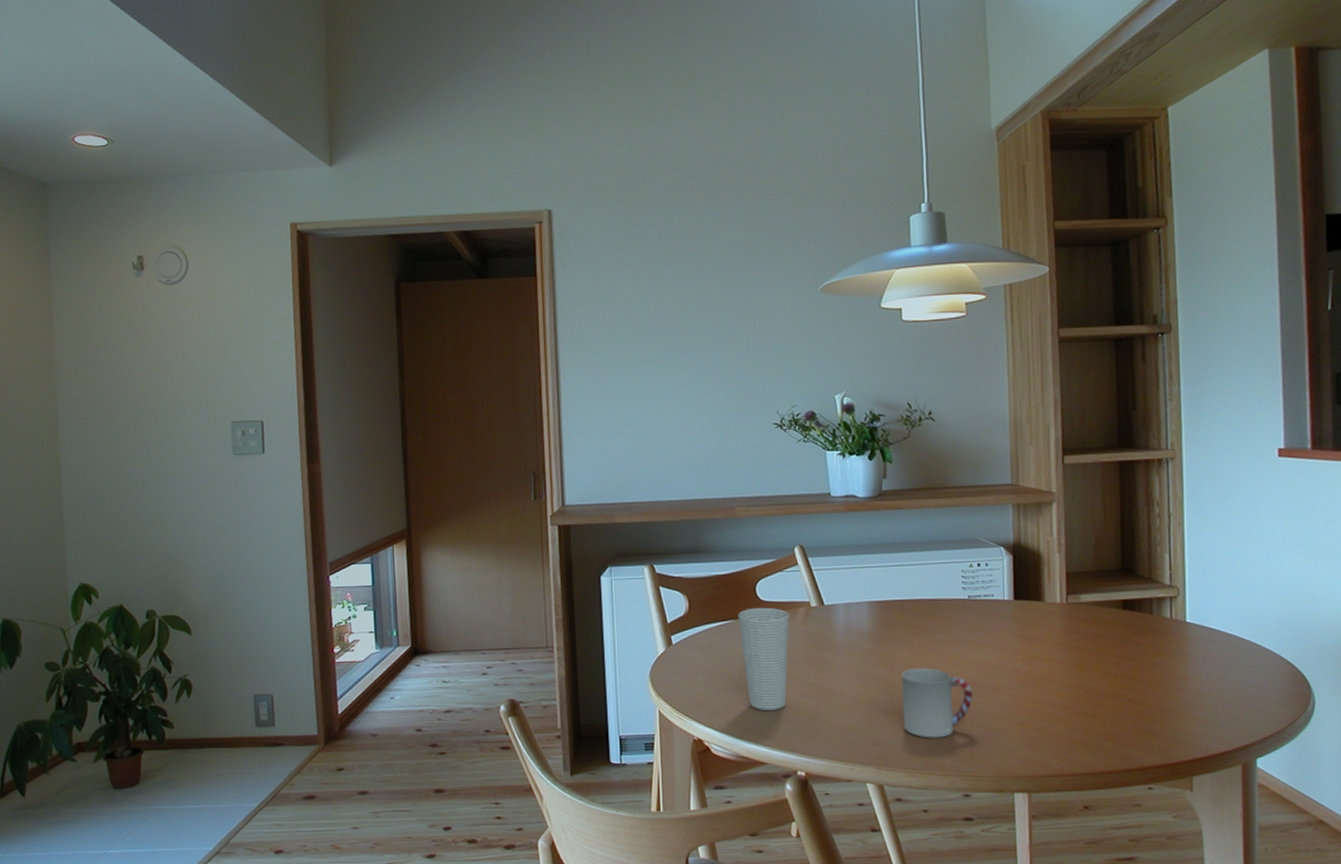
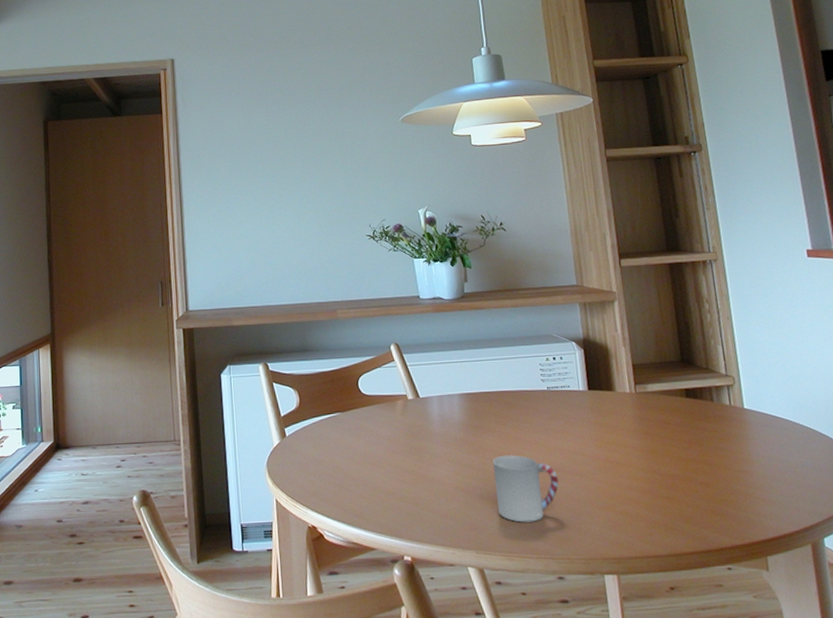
cup: present [737,607,790,711] -> none [343,400,391,499]

